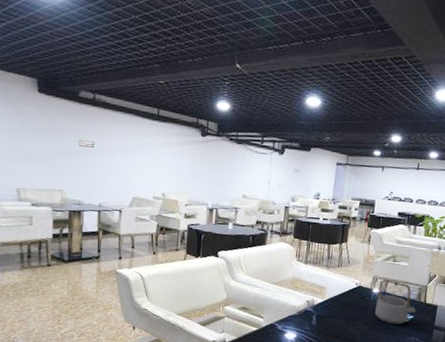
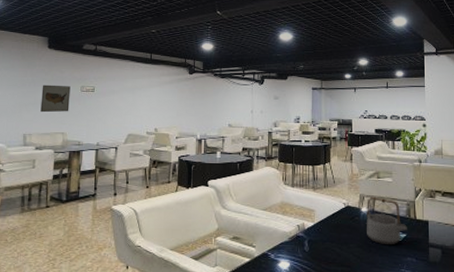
wall art: none [34,134,67,168] -> present [40,84,71,113]

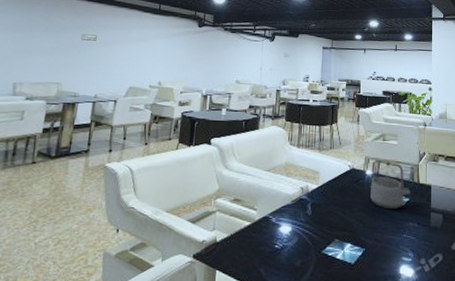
wall art: present [40,84,71,113] -> none [35,30,71,61]

